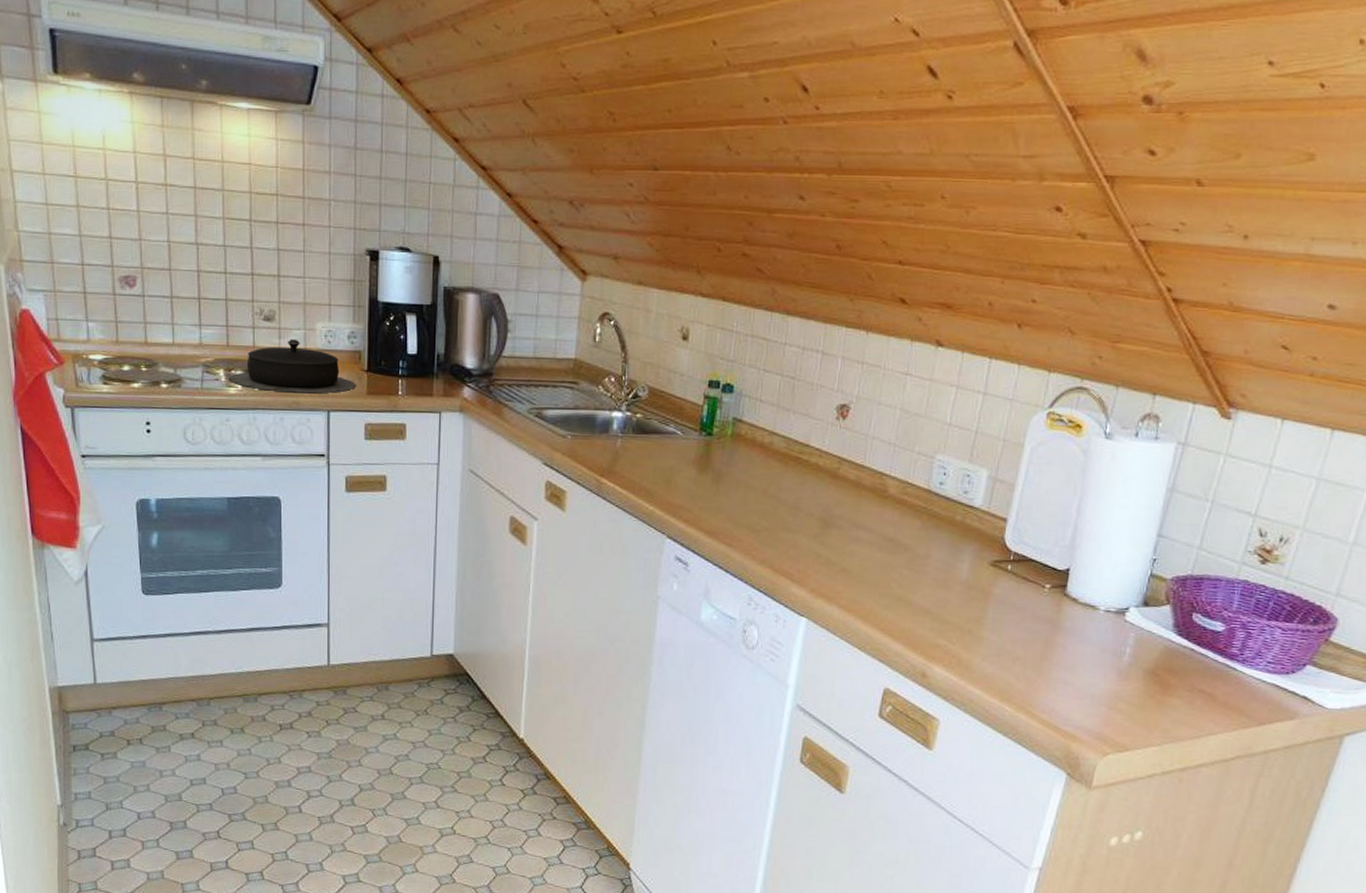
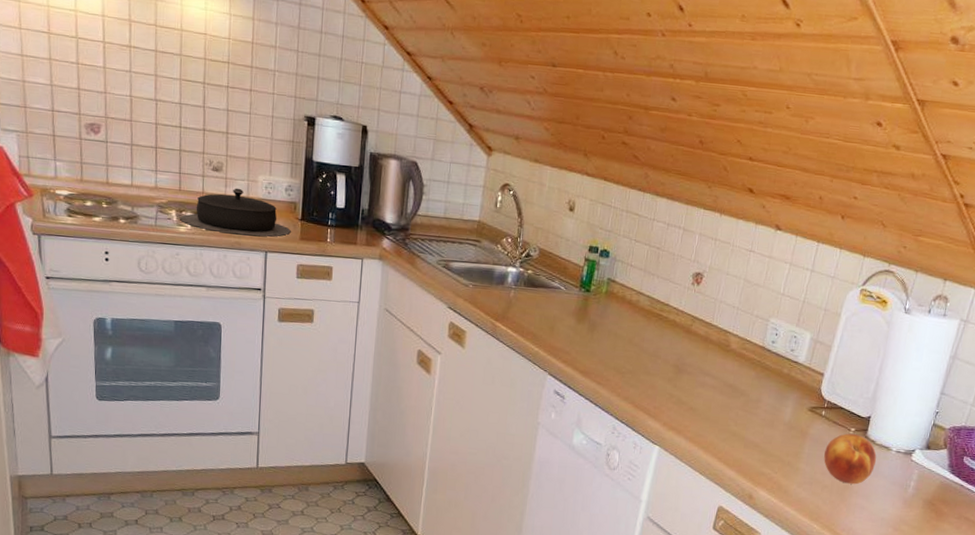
fruit: none [1013,590,1080,654] -> present [824,433,877,485]

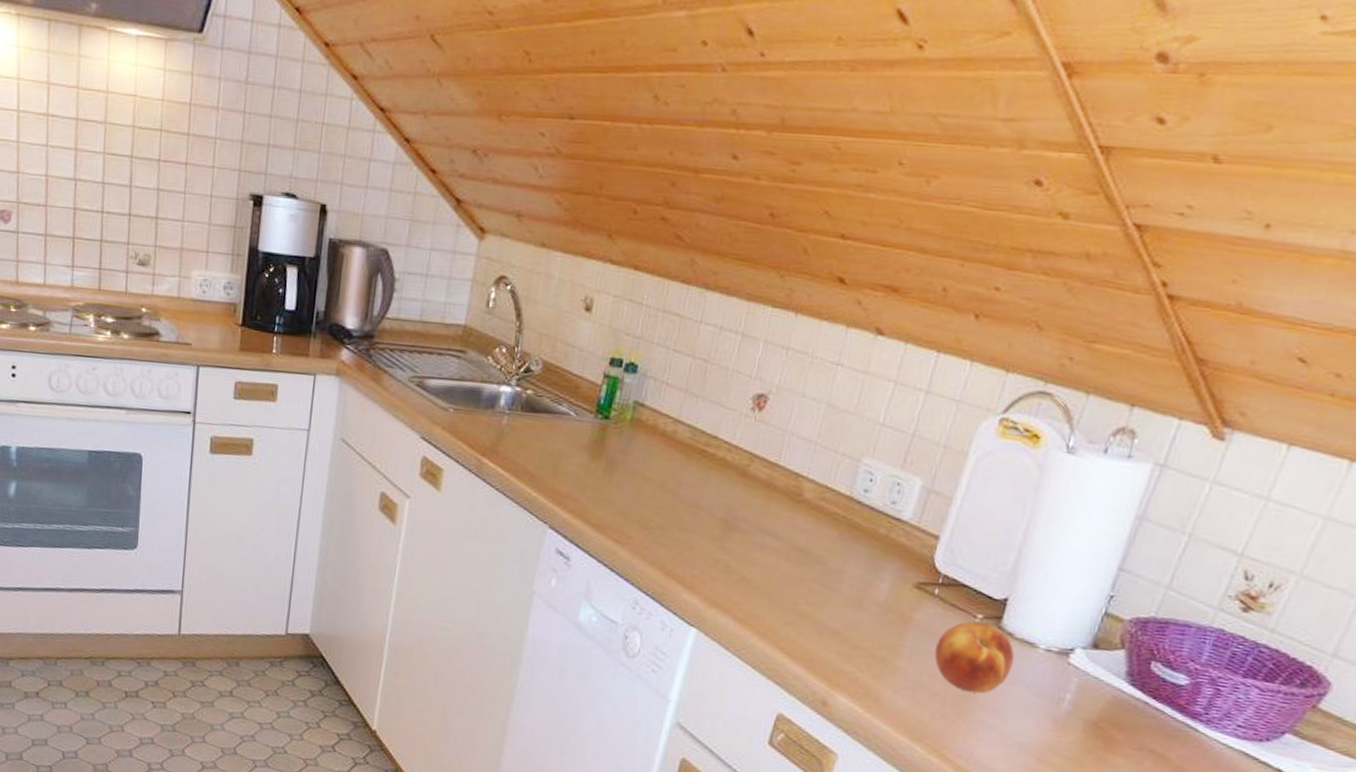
cooking pot: present [179,188,291,237] -> none [97,286,229,347]

